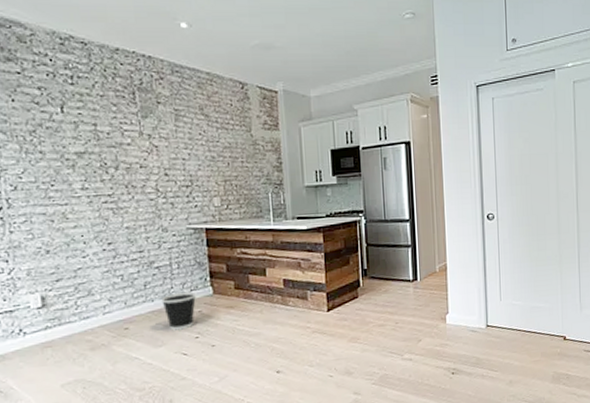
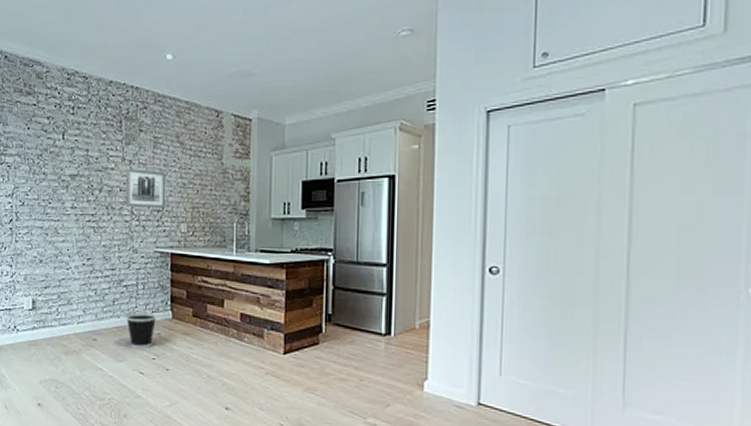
wall art: none [144,143,195,185] -> present [125,169,166,209]

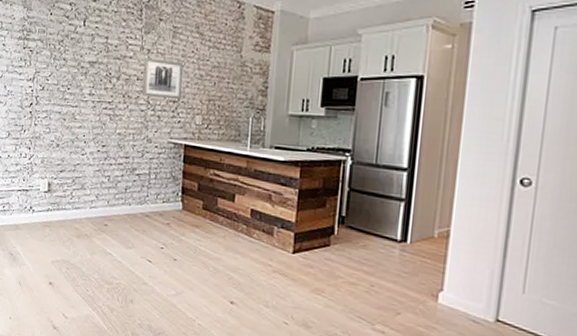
wastebasket: present [126,312,157,349] -> none [137,201,168,238]

